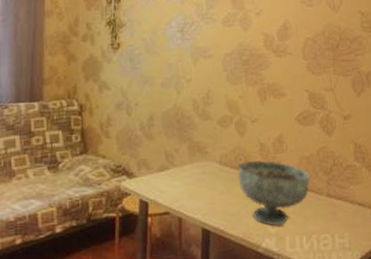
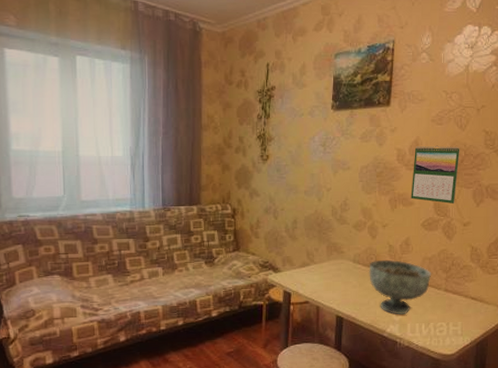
calendar: none [282,29,335,94] -> present [411,145,460,204]

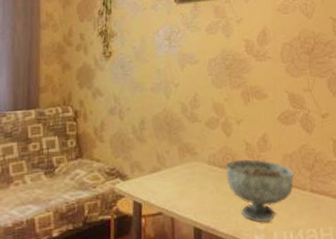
calendar: present [411,145,460,204] -> none [263,34,311,95]

